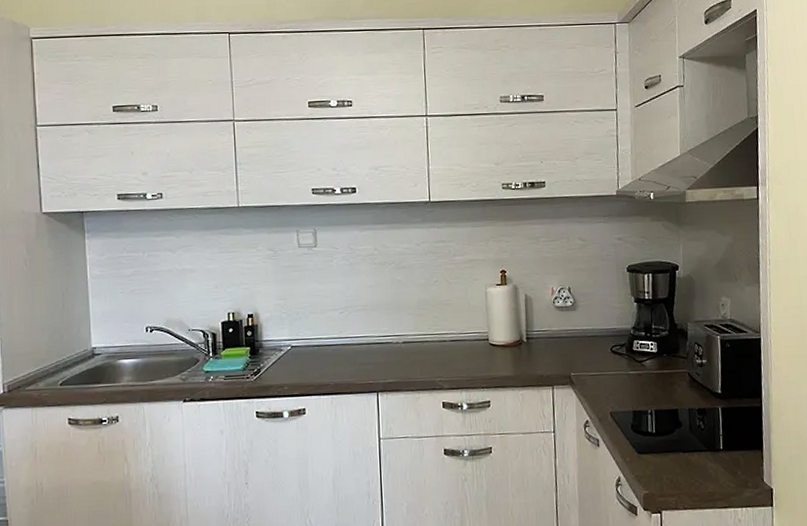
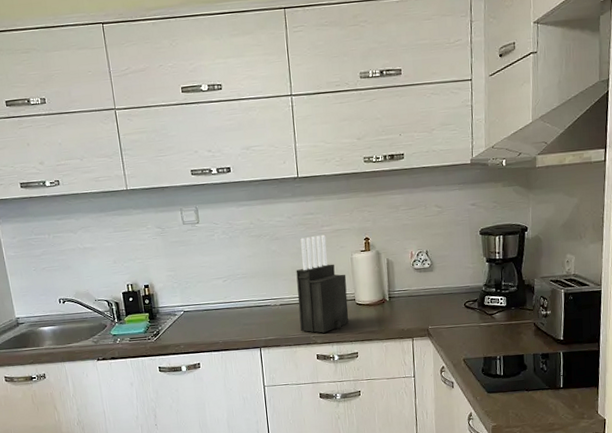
knife block: none [423,265,481,377] -> present [296,234,349,333]

